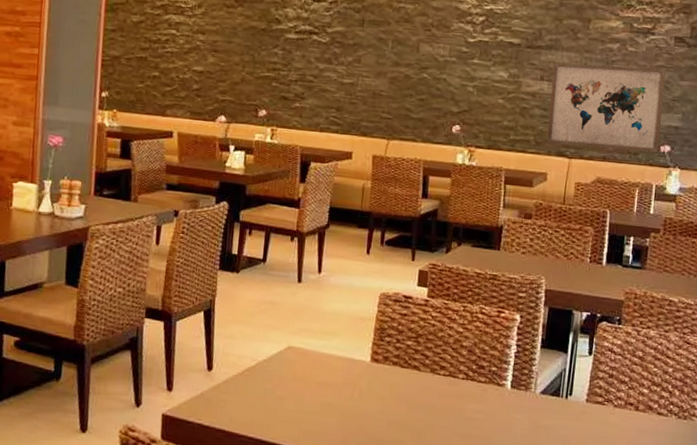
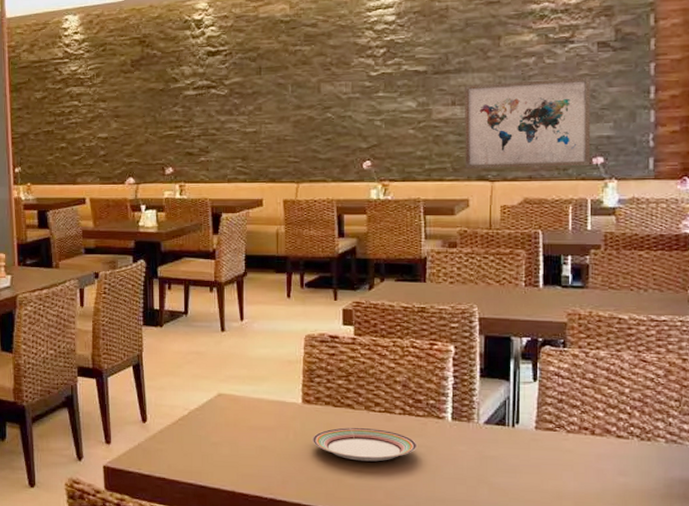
plate: none [377,389,477,425] -> present [313,427,417,462]

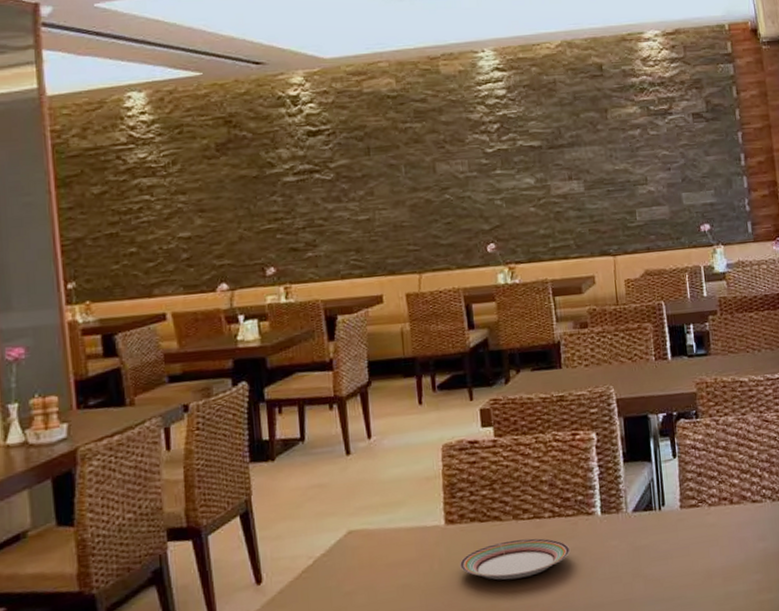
wall art: present [465,77,591,169] -> none [579,147,700,245]

